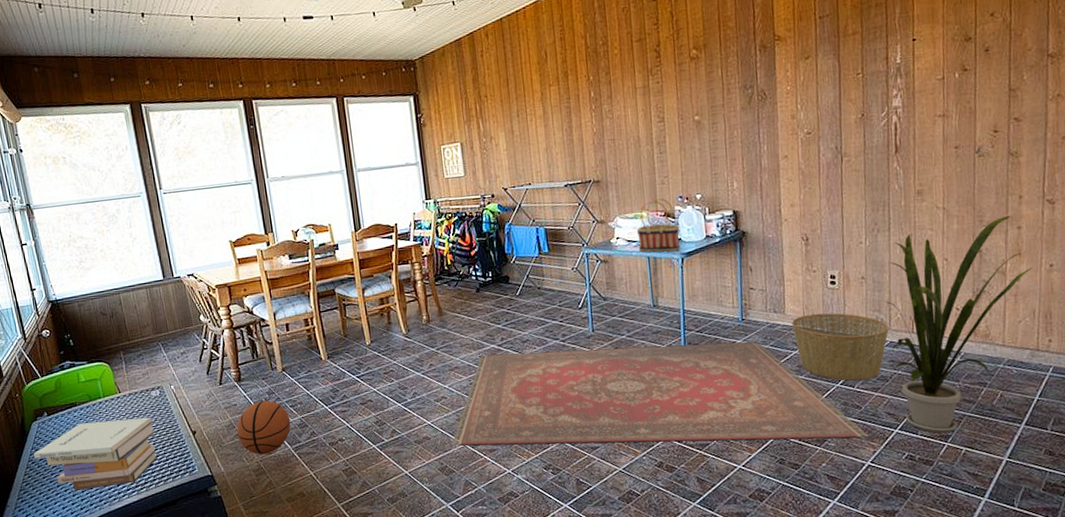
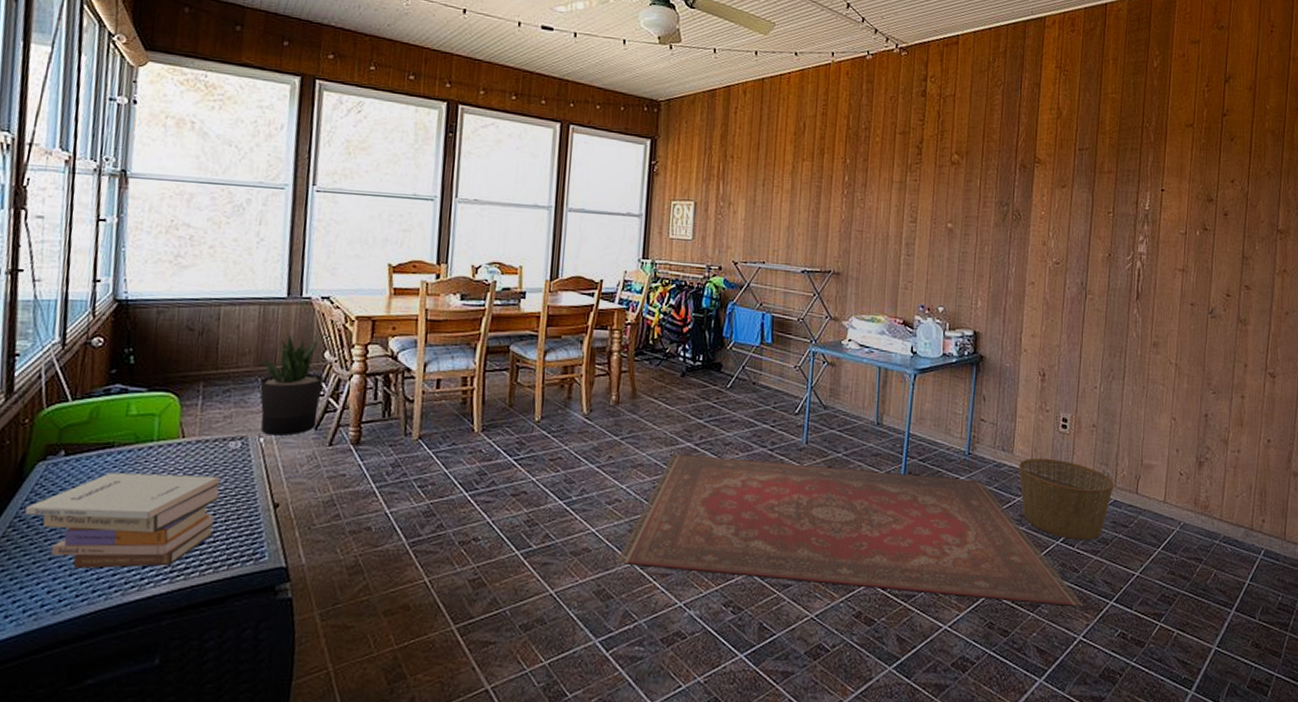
planter: none [158,305,207,383] -> present [259,335,324,436]
basketball: present [236,400,291,455] -> none [336,474,415,547]
basket: present [636,198,681,252] -> none [871,304,917,365]
house plant: present [885,215,1033,434] -> none [1113,382,1252,611]

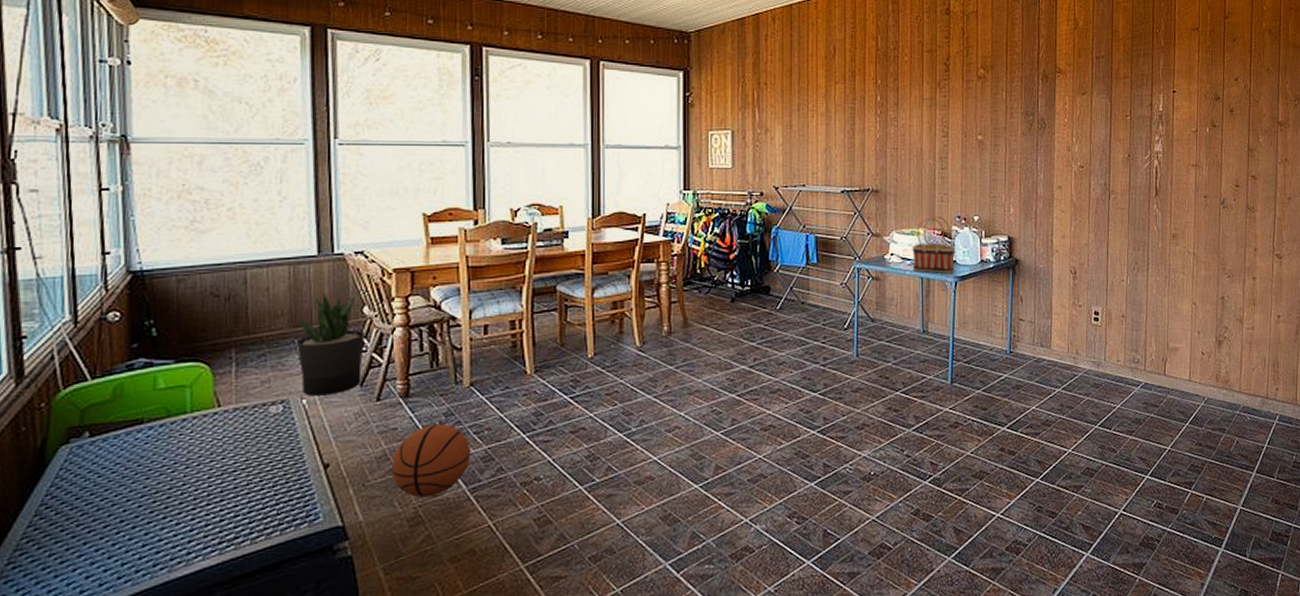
books: present [25,473,221,569] -> none [52,442,266,550]
basketball: none [336,474,415,547] -> present [391,424,472,498]
area rug: present [617,454,1084,606] -> none [681,375,1122,488]
basket: none [871,304,917,365] -> present [912,217,956,273]
basket: present [1019,457,1114,540] -> none [1057,350,1144,423]

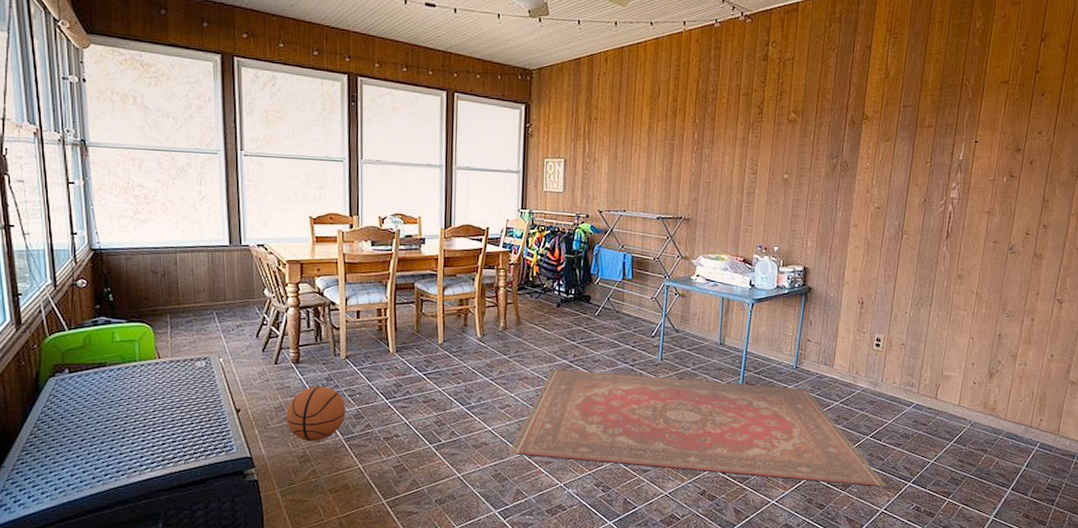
planter: present [297,293,364,396] -> none [215,276,265,357]
area rug: none [681,375,1122,488] -> present [510,369,886,486]
basket: present [912,217,956,273] -> none [716,245,755,295]

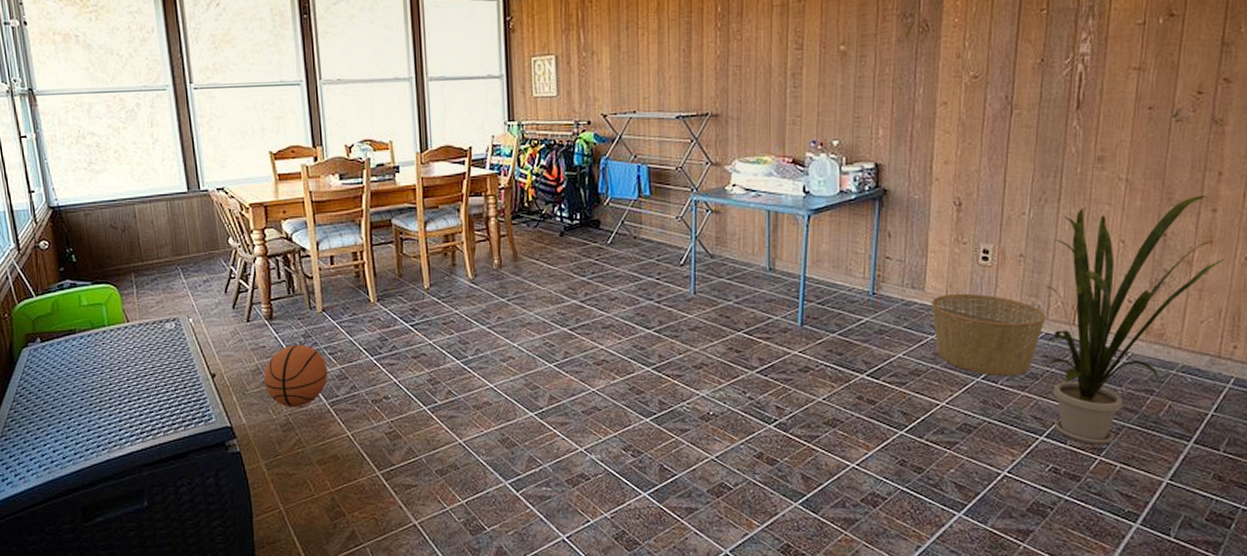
area rug: present [510,369,886,486] -> none [517,311,1009,442]
basket: none [838,370,917,435] -> present [932,293,1045,375]
house plant: none [916,308,1038,490] -> present [1045,194,1225,445]

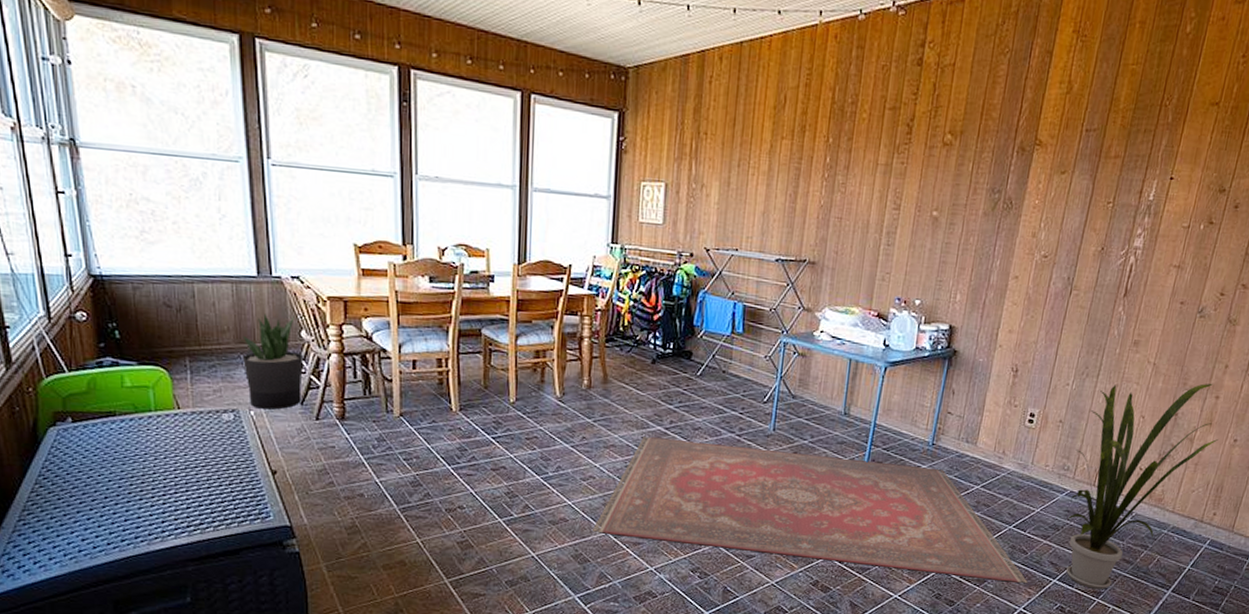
planter: none [178,225,233,316] -> present [243,314,303,410]
basketball: present [264,344,328,408] -> none [331,447,402,511]
area rug: none [517,311,1009,442] -> present [593,437,1028,583]
basket: present [932,293,1045,375] -> none [980,450,1073,526]

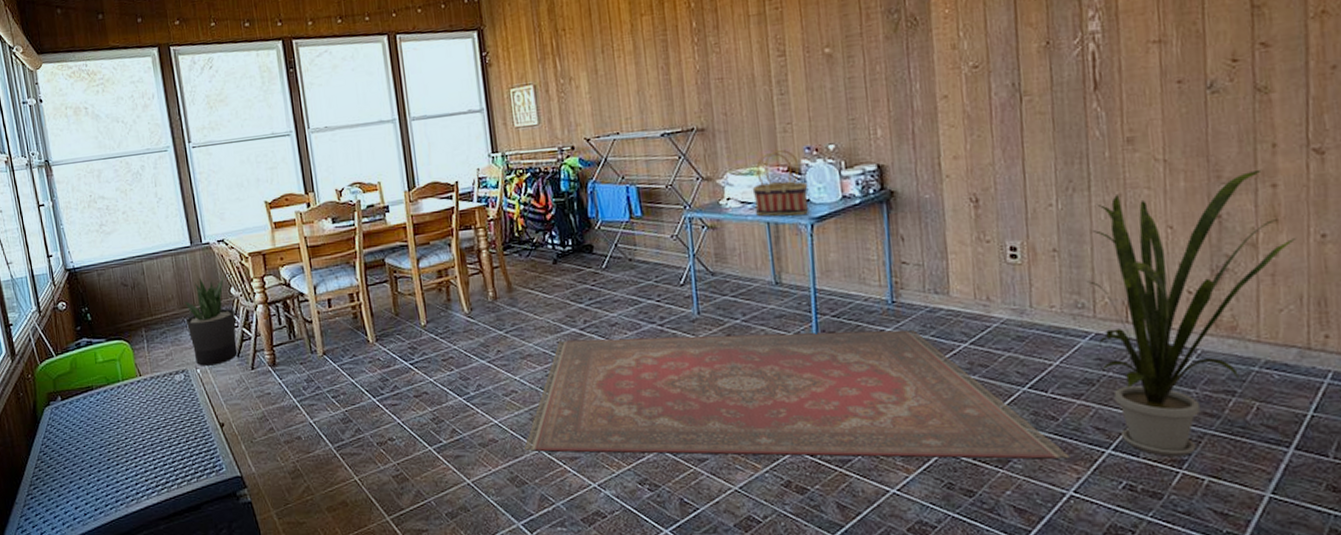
basket: none [842,296,891,357] -> present [752,150,809,216]

